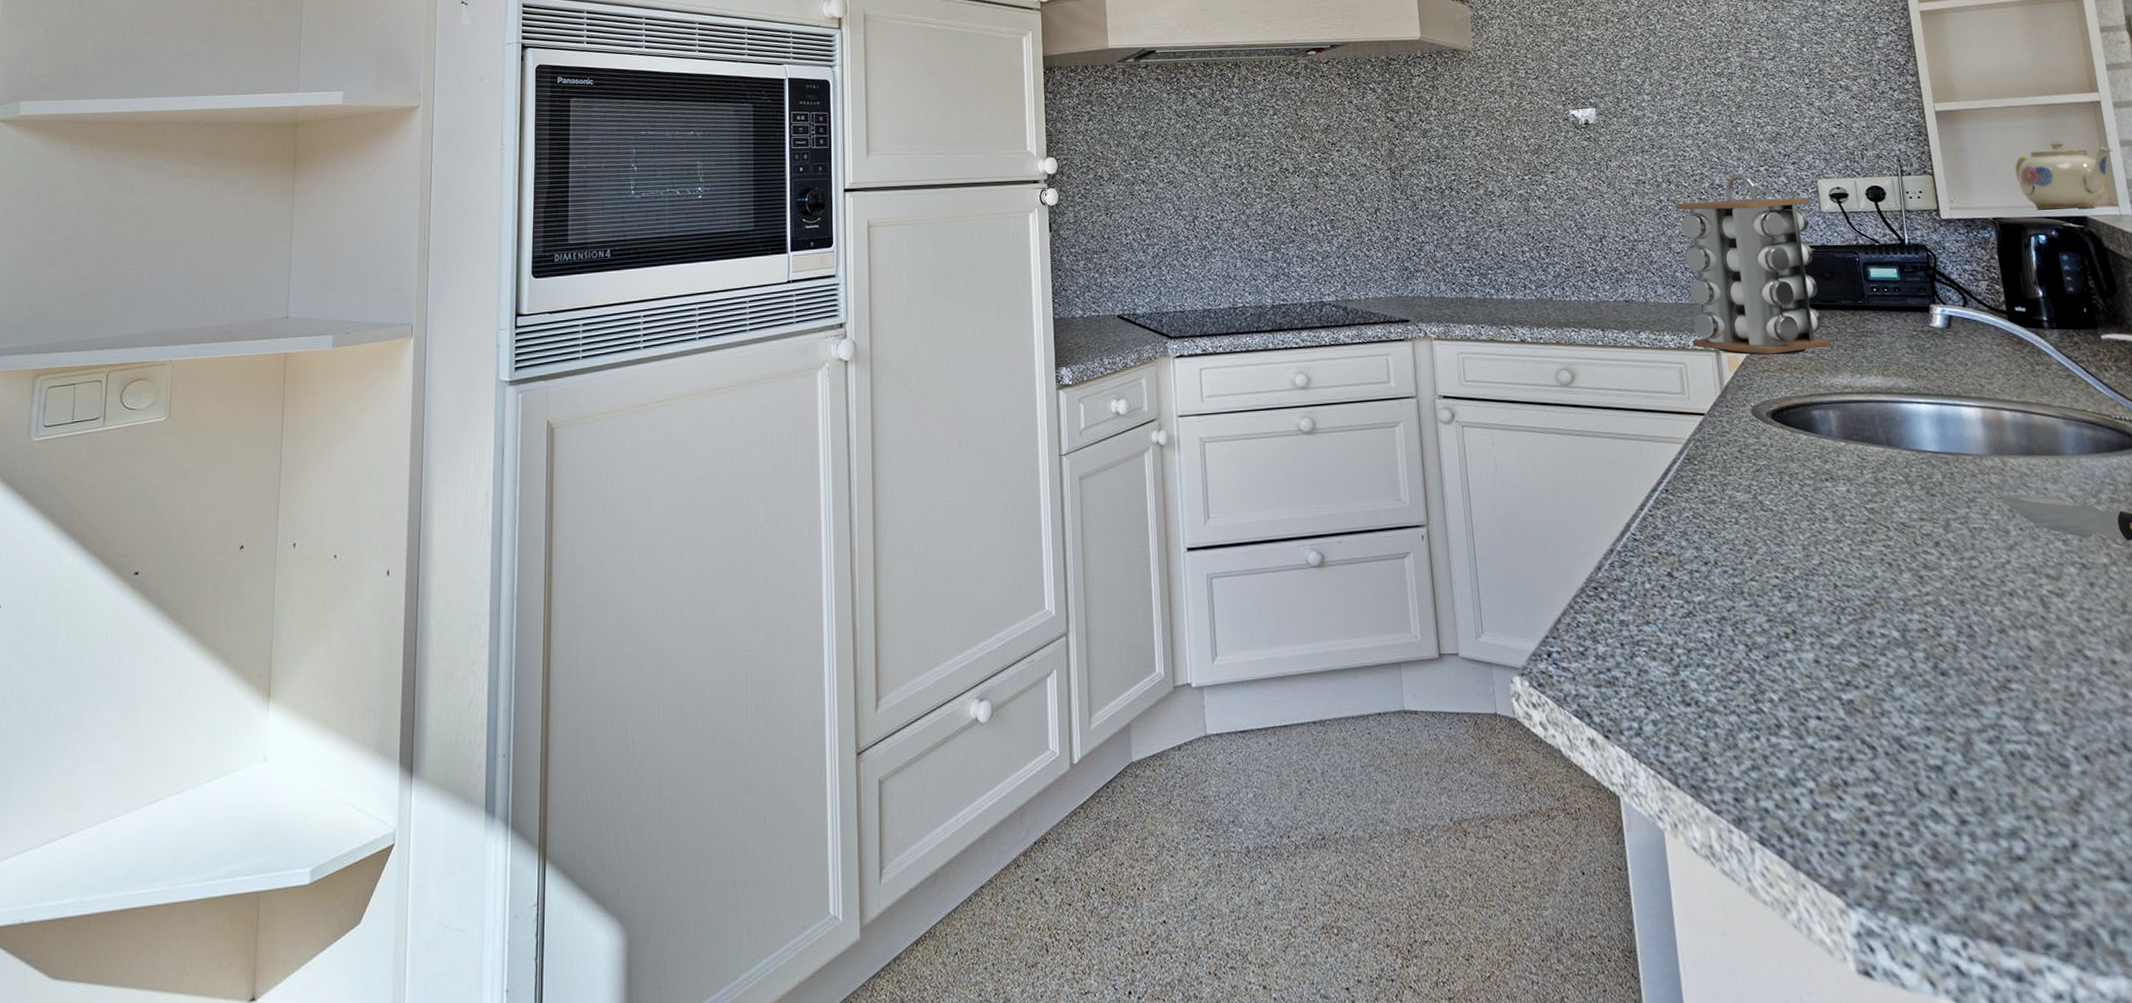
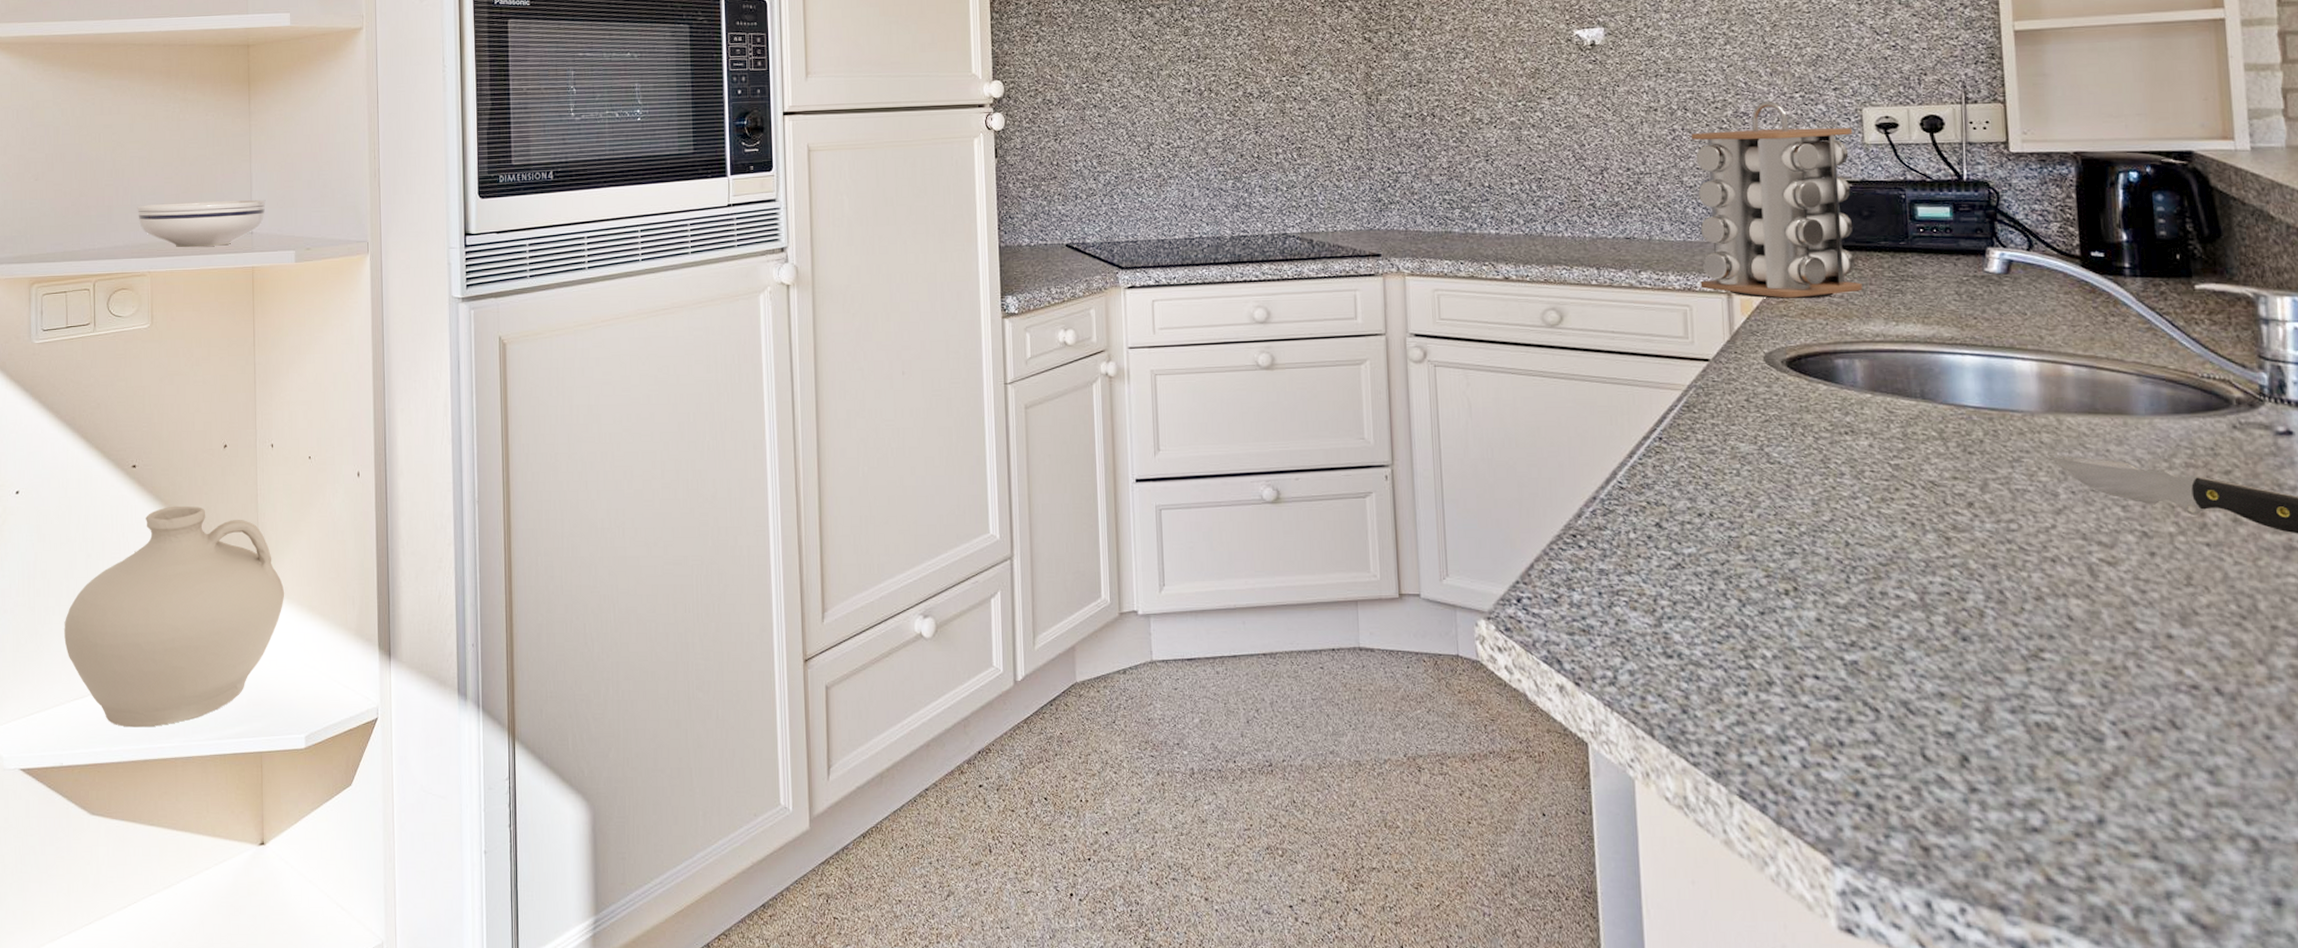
ceramic jug: none [38,615,297,872] -> present [64,505,284,728]
bowl: none [162,282,305,335] -> present [137,200,266,248]
teapot: present [2015,141,2113,210] -> none [2107,64,2235,143]

